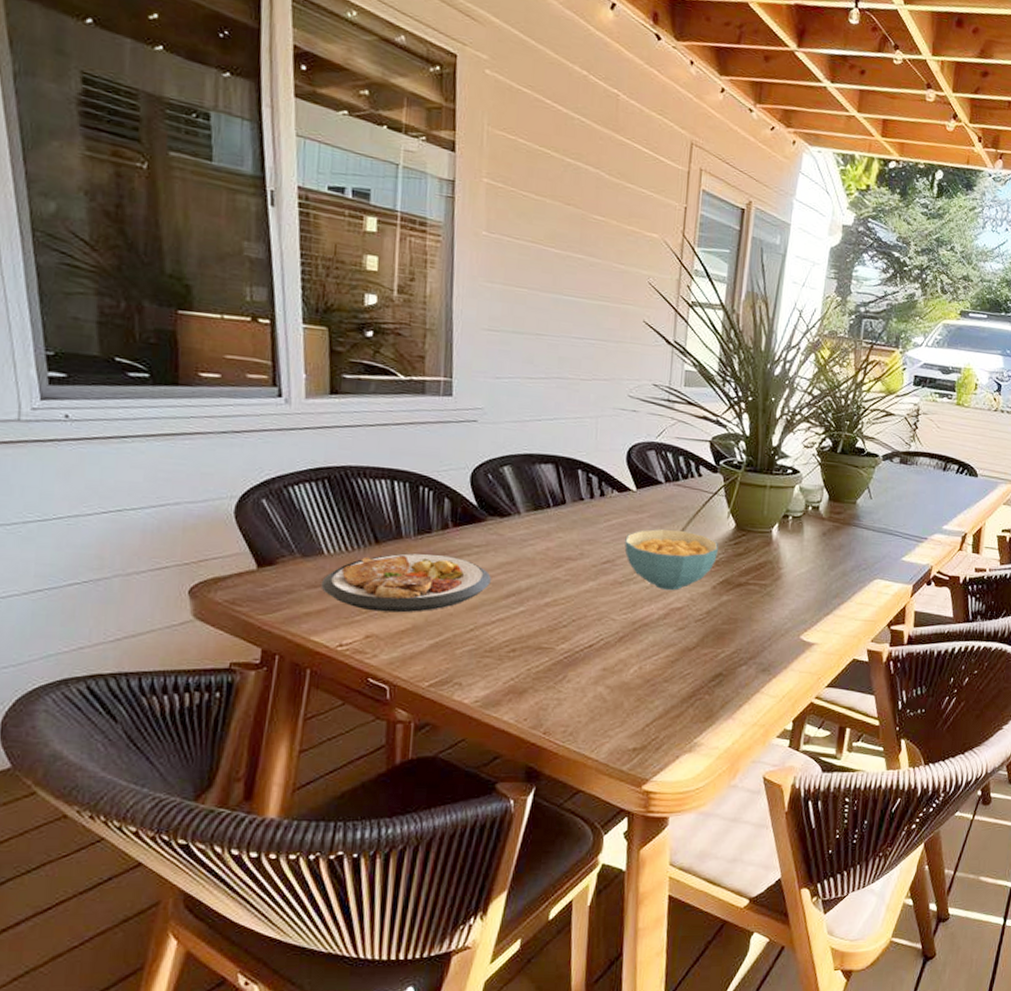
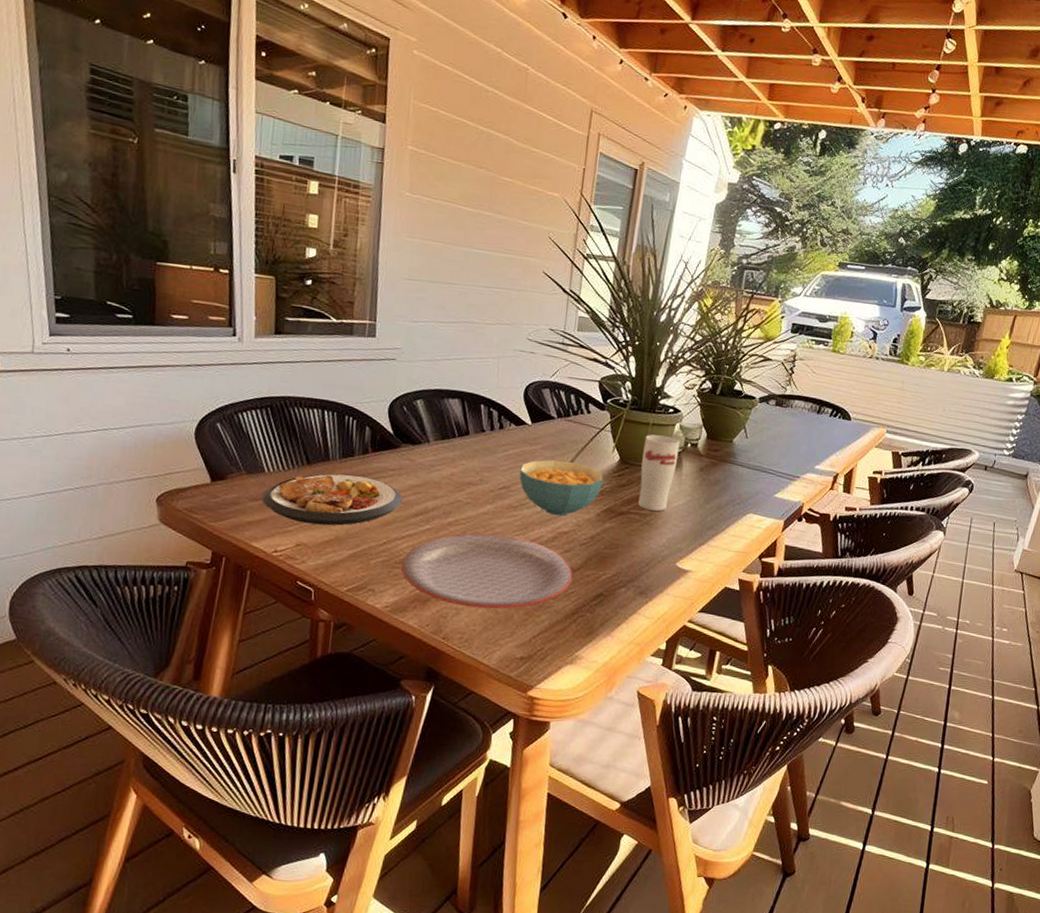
plate: none [492,613,688,697] -> present [401,533,573,609]
cup: none [757,497,800,581] -> present [638,434,680,511]

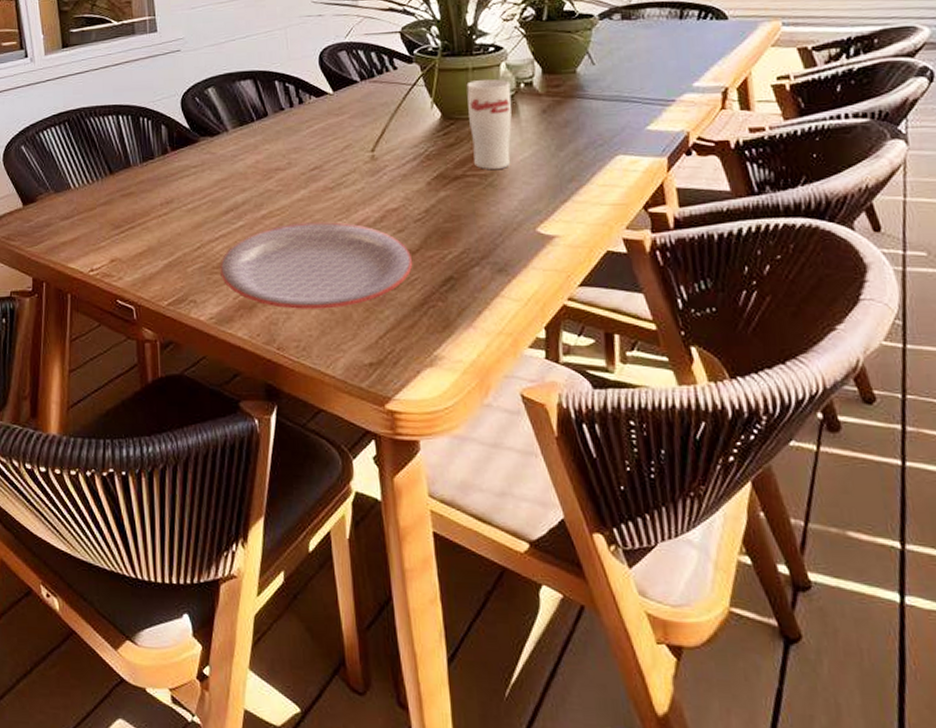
plate: present [261,474,403,526] -> none [71,178,210,237]
cereal bowl: present [519,459,604,516] -> none [329,128,427,192]

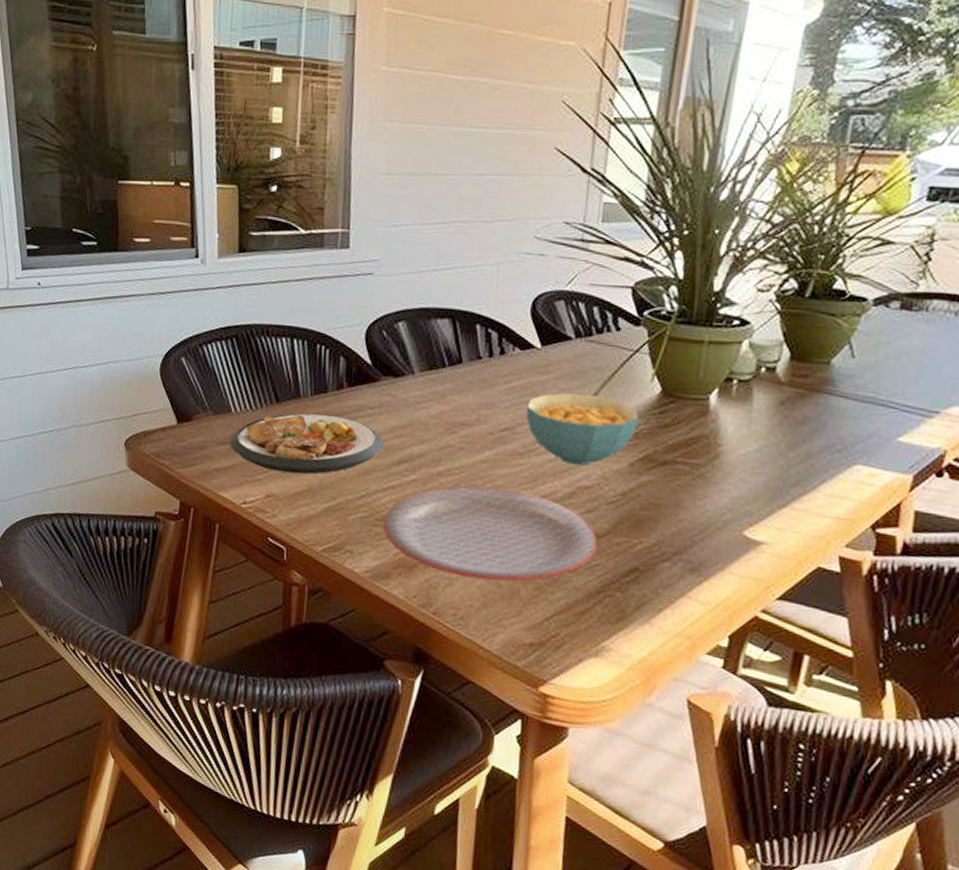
plate: none [71,178,210,237] -> present [229,413,384,475]
cereal bowl: none [329,128,427,192] -> present [526,392,639,466]
cup: present [466,79,512,169] -> none [688,356,750,461]

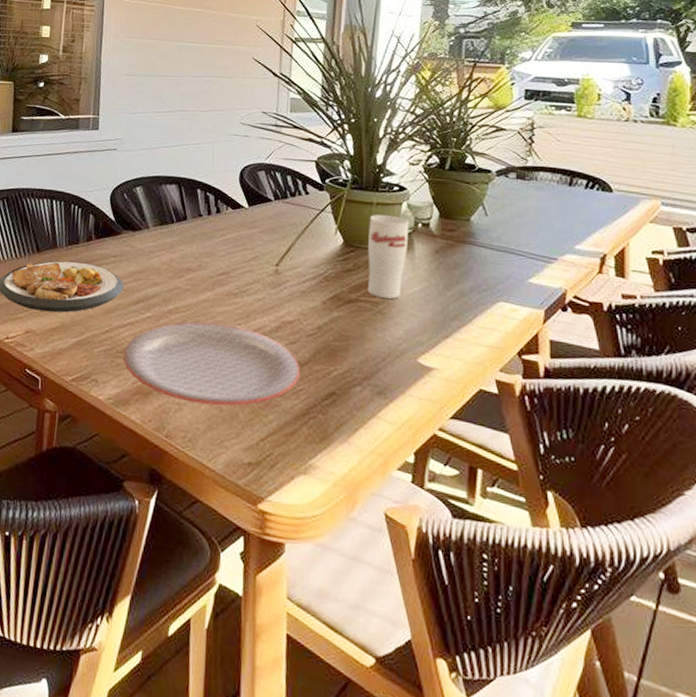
cereal bowl: present [526,392,639,466] -> none [238,243,327,304]
cup: none [688,356,750,461] -> present [368,214,409,299]

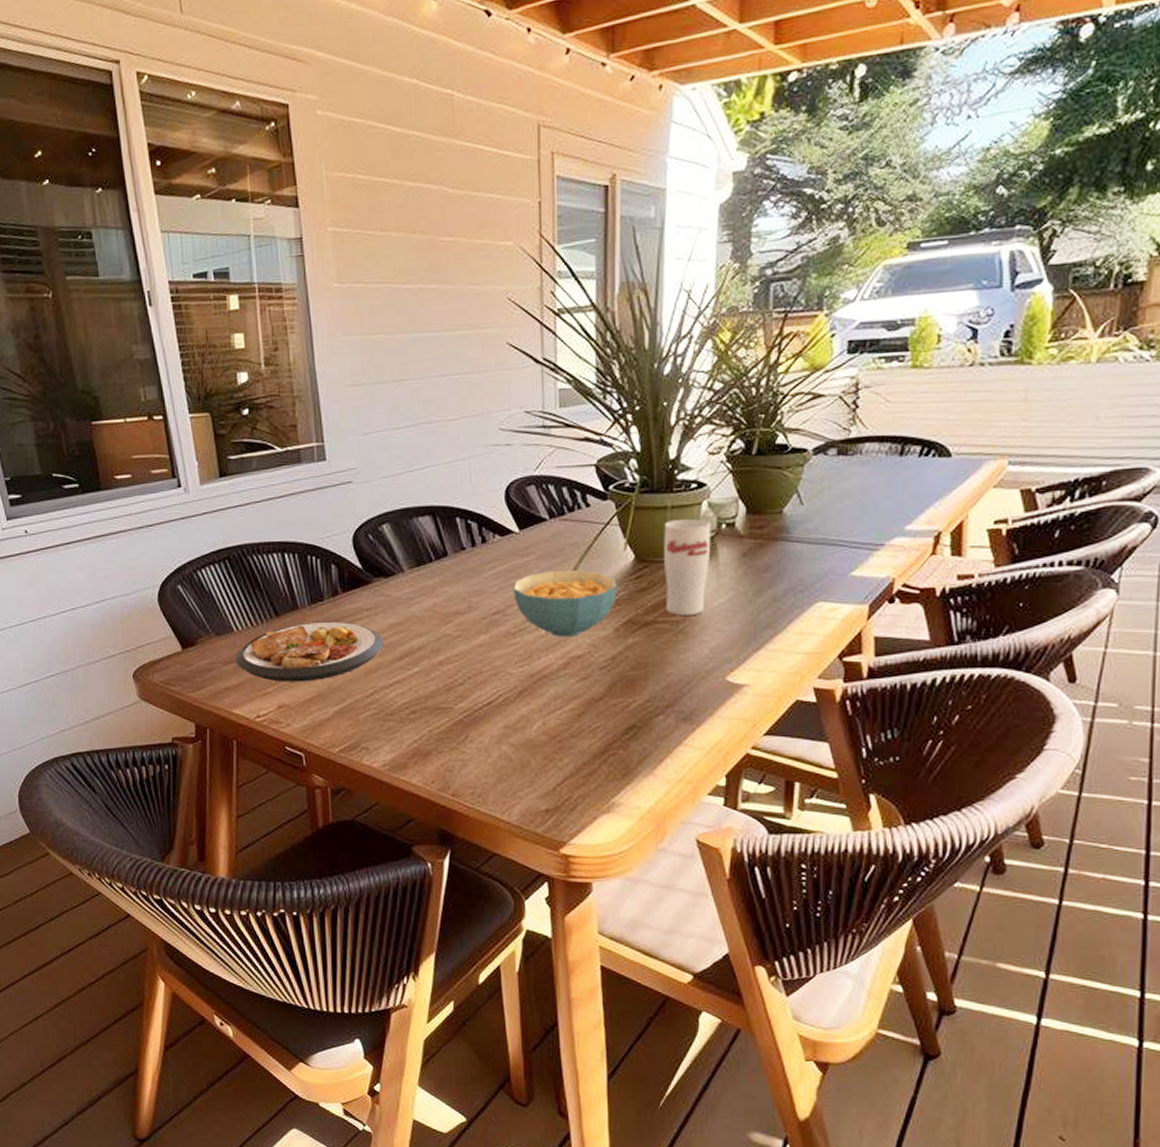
plate: present [123,322,301,406] -> none [394,669,596,757]
cereal bowl: none [238,243,327,304] -> present [513,570,617,638]

